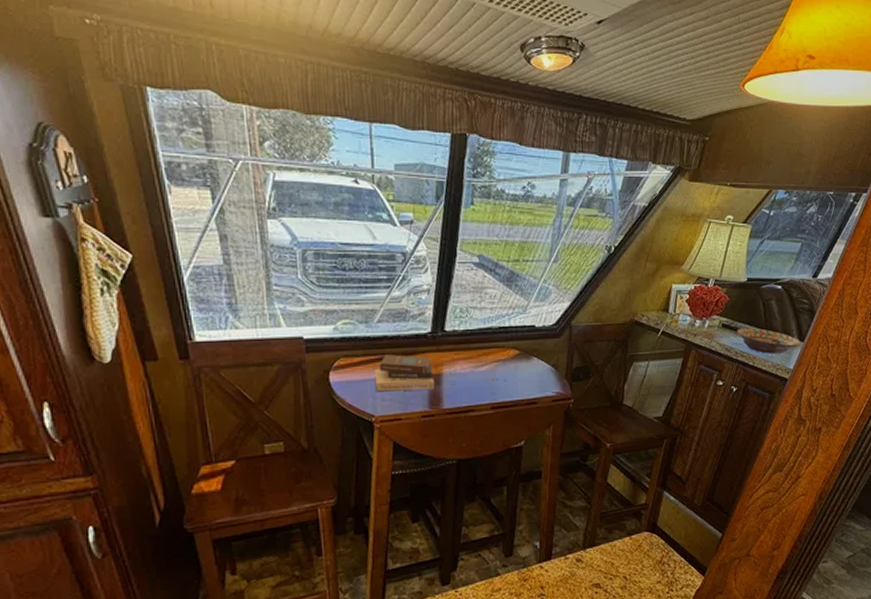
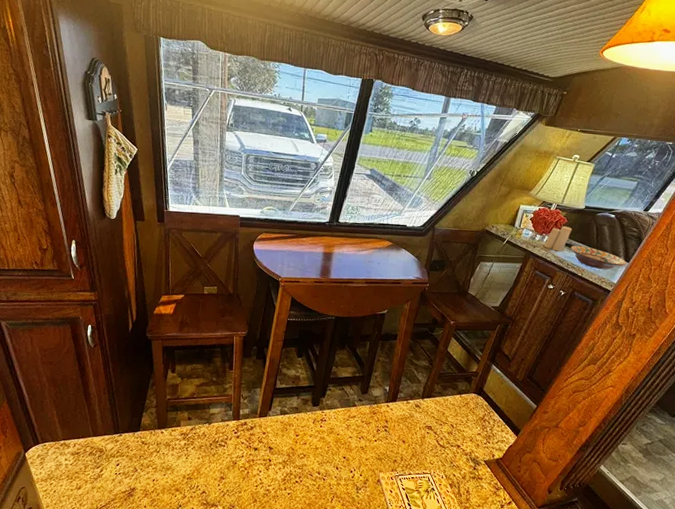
books: present [374,354,435,392] -> none [284,234,326,264]
candle: none [704,305,736,338] -> present [542,226,572,252]

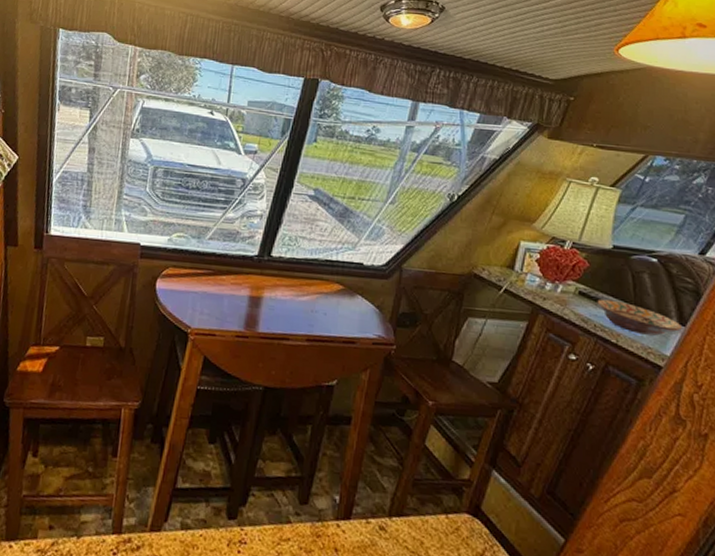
candle: present [542,226,572,252] -> none [556,271,597,308]

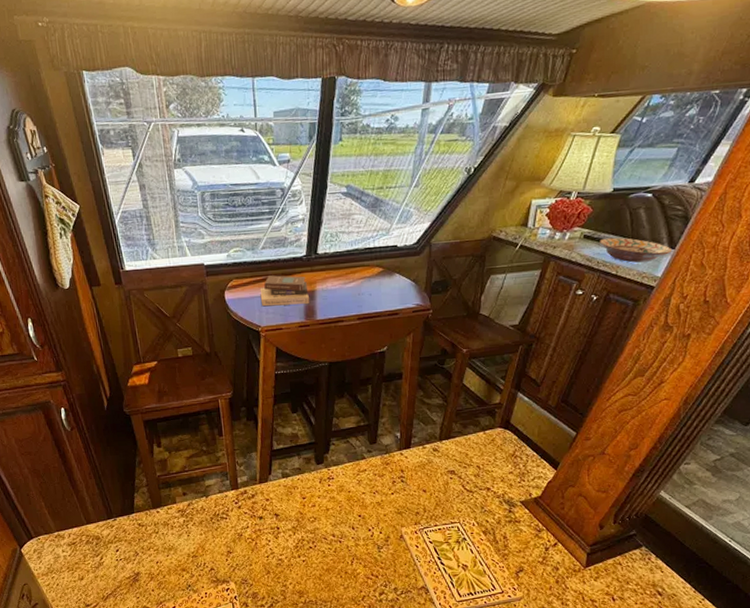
books: none [196,271,254,312] -> present [260,275,309,307]

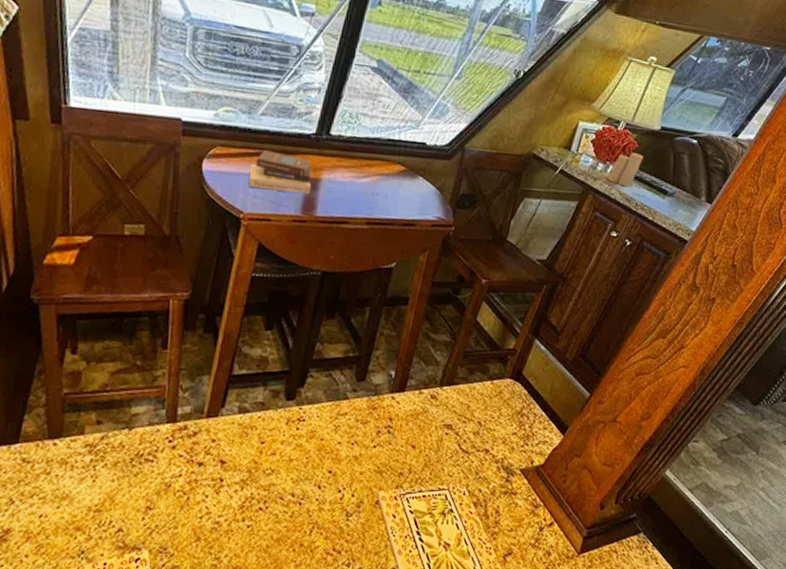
candle: none [564,216,599,249] -> present [605,152,644,187]
decorative bowl: present [600,237,671,264] -> none [641,179,708,214]

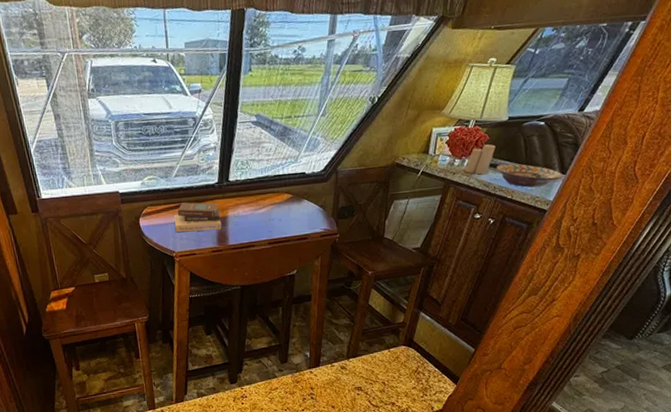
decorative bowl: none [641,179,708,214] -> present [496,163,562,189]

